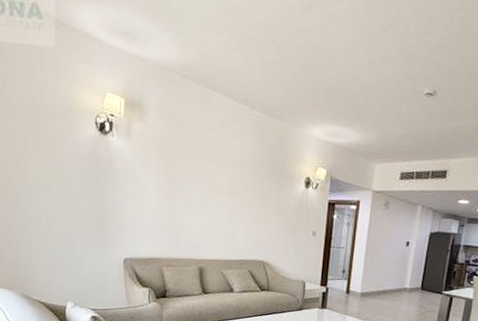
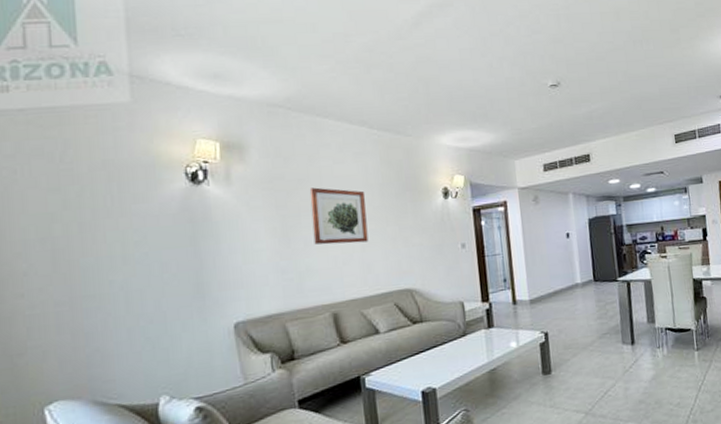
wall art: none [192,155,239,213] -> present [309,187,369,245]

